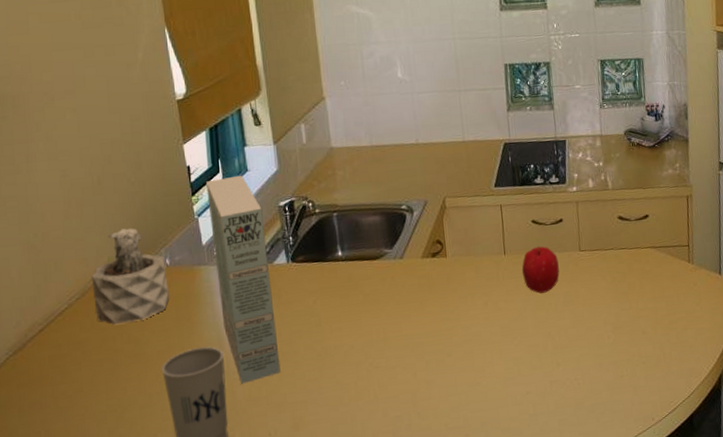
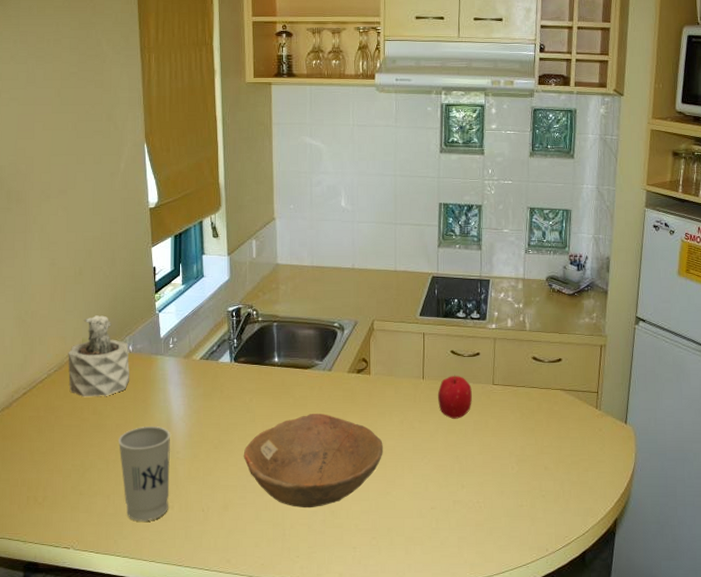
cereal box: present [206,175,281,384] -> none [168,280,217,463]
bowl: none [311,306,469,415] -> present [243,414,383,509]

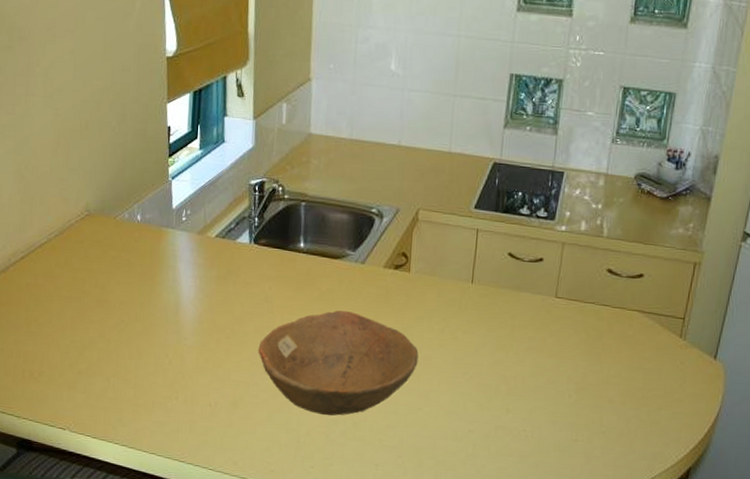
succulent plant: present [68,315,129,398] -> none [70,177,137,269]
cup: present [119,427,171,522] -> none [121,306,179,410]
fruit: present [437,375,472,419] -> none [487,281,530,333]

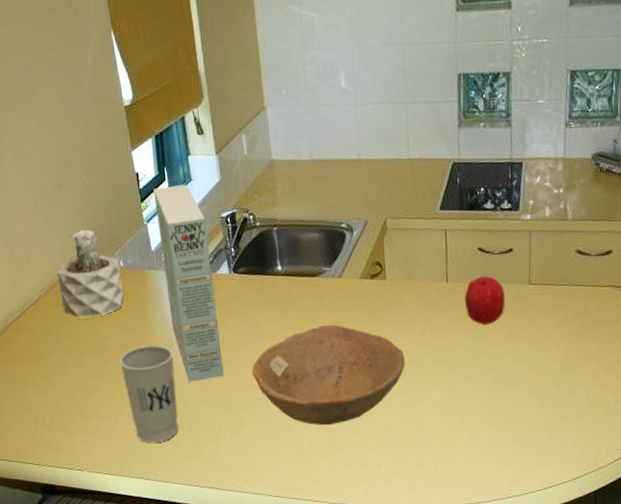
succulent plant: none [70,177,137,269] -> present [57,230,124,318]
cup: none [121,306,179,410] -> present [120,345,179,443]
cereal box: none [181,145,233,352] -> present [154,184,224,382]
fruit: none [487,281,530,333] -> present [464,275,505,325]

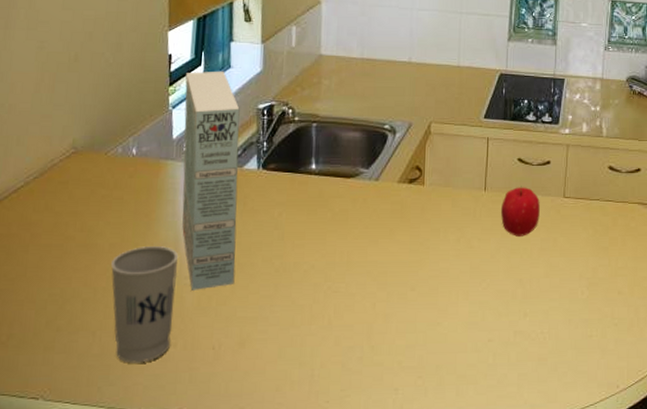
succulent plant: present [57,230,124,318] -> none [52,111,132,211]
bowl: present [251,325,405,426] -> none [267,231,435,344]

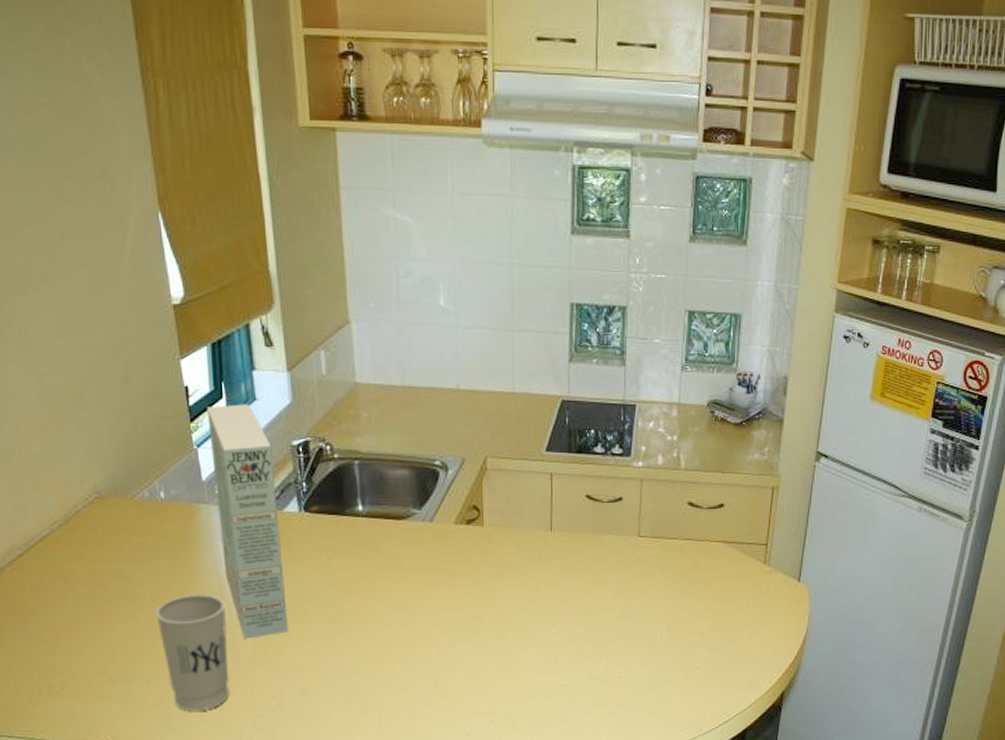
fruit: present [500,186,540,237] -> none [569,525,613,579]

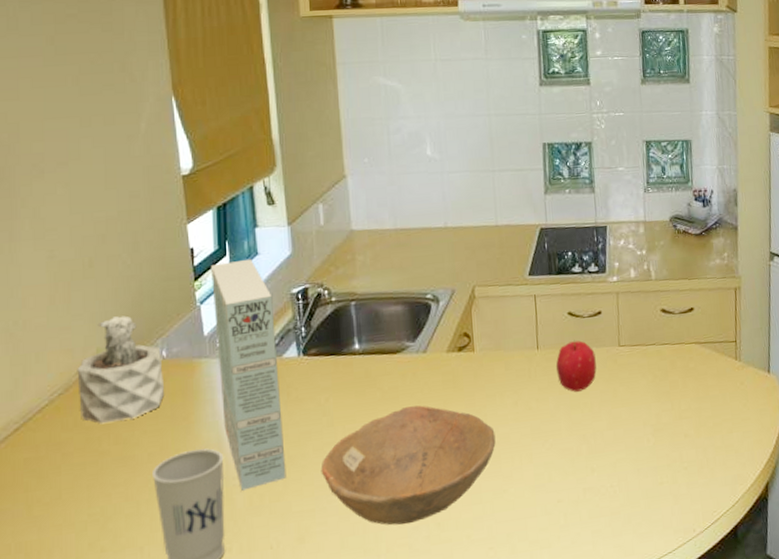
succulent plant: none [75,451,164,559] -> present [77,315,164,425]
bowl: none [322,575,502,690] -> present [320,405,496,525]
fruit: none [569,525,613,579] -> present [555,340,597,392]

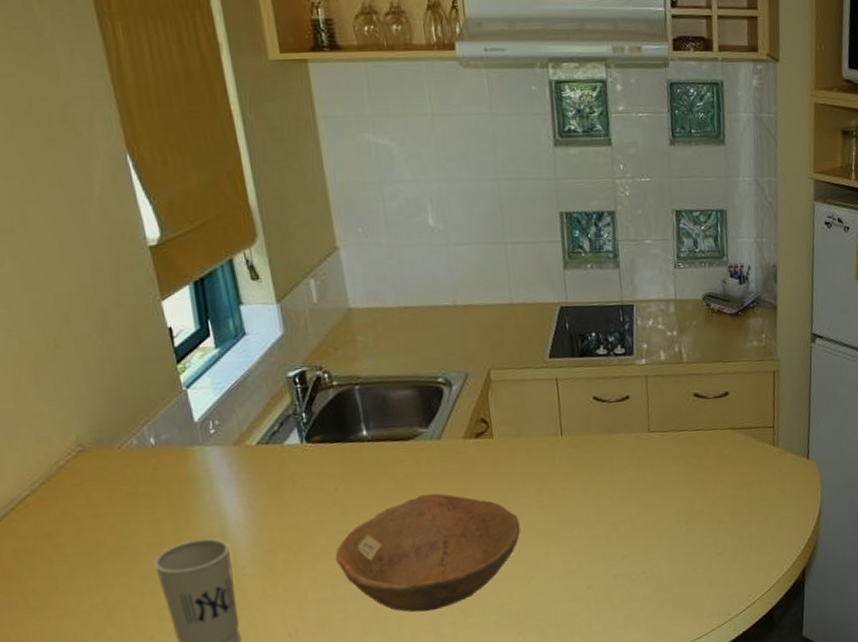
succulent plant: present [77,315,164,425] -> none [56,401,158,515]
cereal box: present [211,258,286,491] -> none [194,339,299,580]
fruit: present [555,340,597,392] -> none [581,426,626,479]

